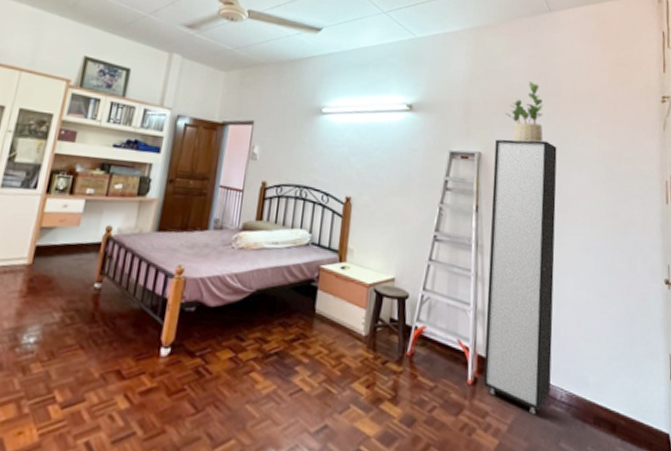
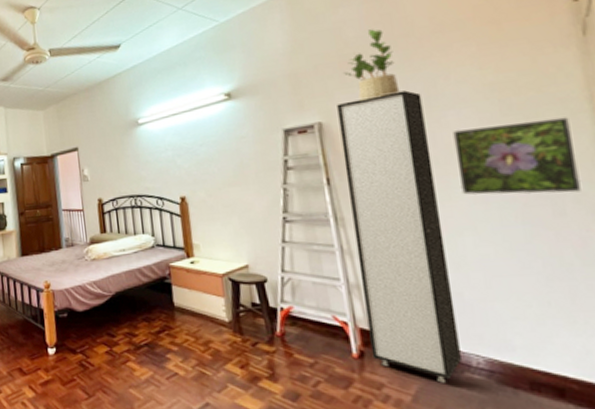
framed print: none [572,185,648,254] -> present [453,117,581,195]

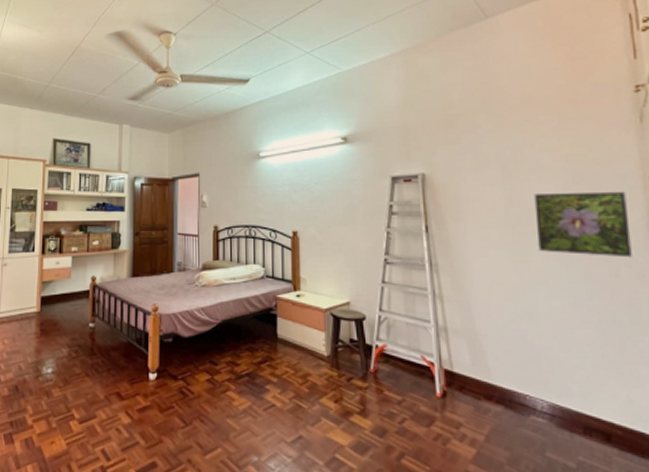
cabinet: present [337,90,461,383] -> none [439,153,529,425]
potted plant: present [343,29,400,101] -> none [447,95,493,158]

